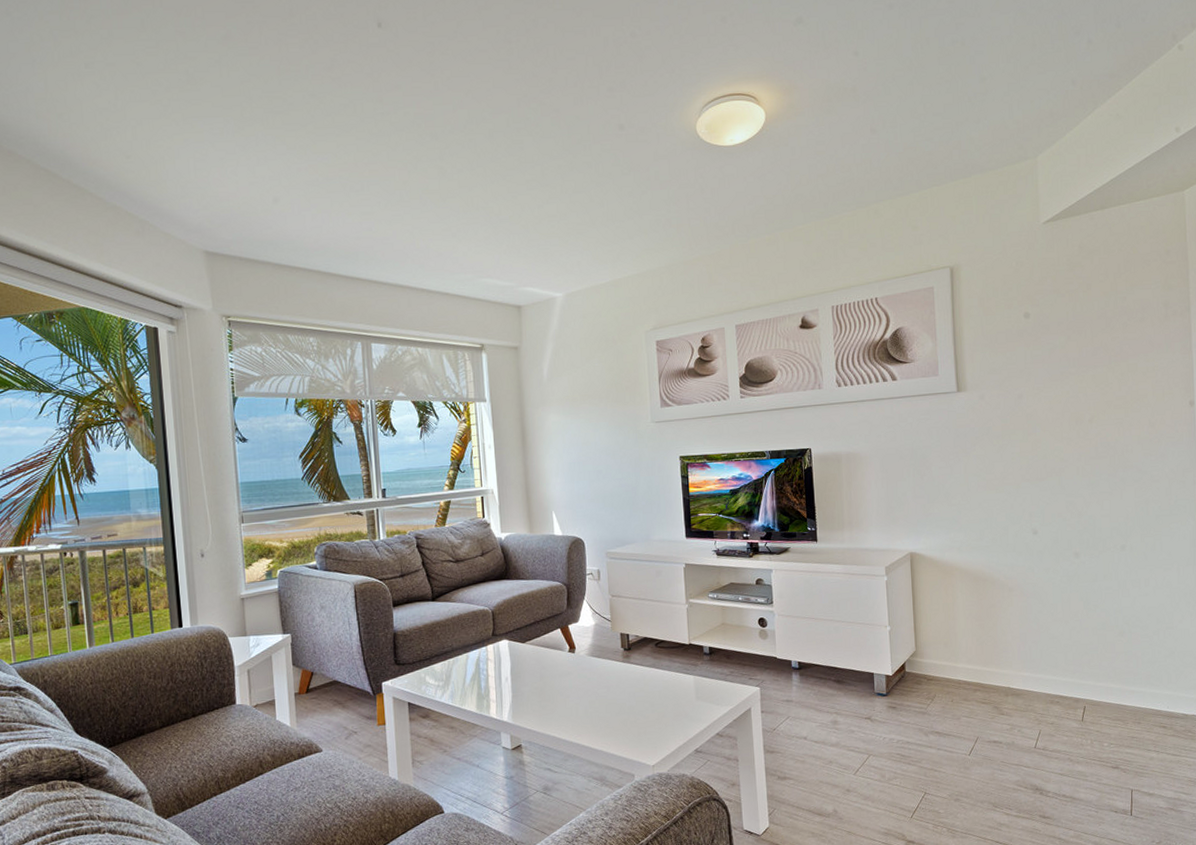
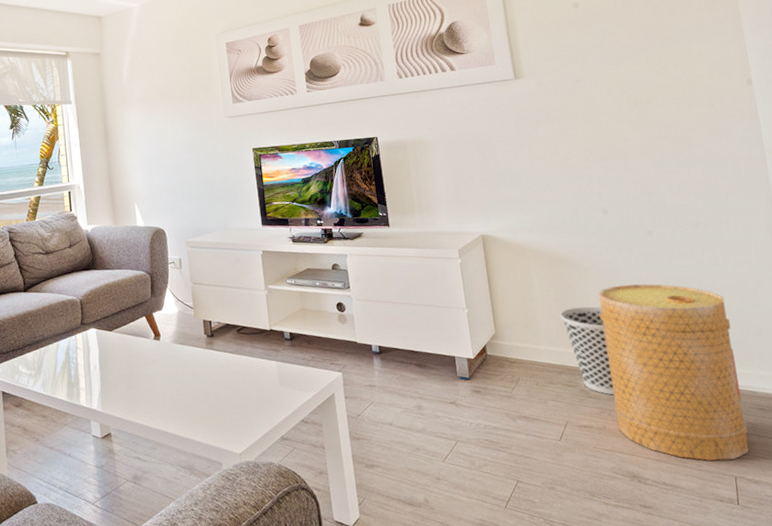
wastebasket: none [980,626,1026,713] -> present [559,306,615,395]
basket: none [1020,605,1149,775] -> present [598,284,749,461]

